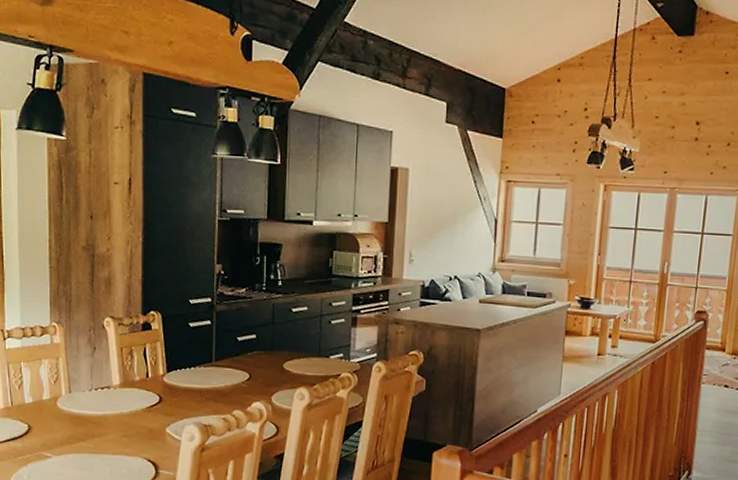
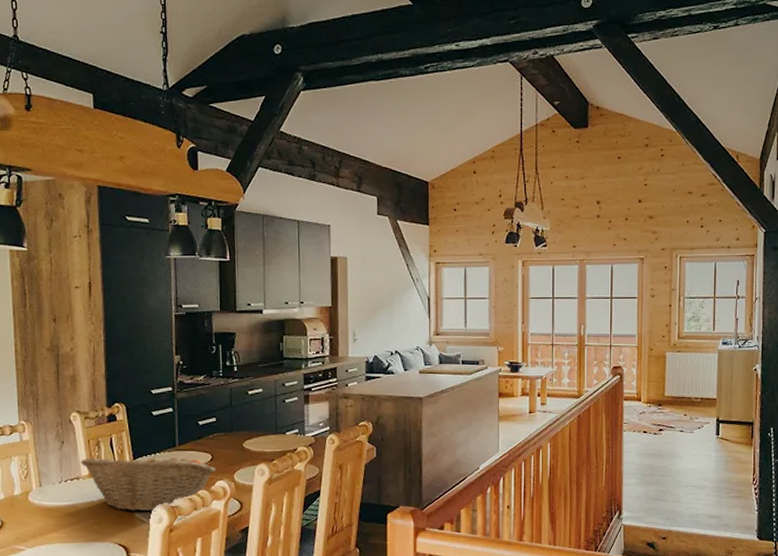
fruit basket: none [112,365,253,429] -> present [80,451,216,512]

